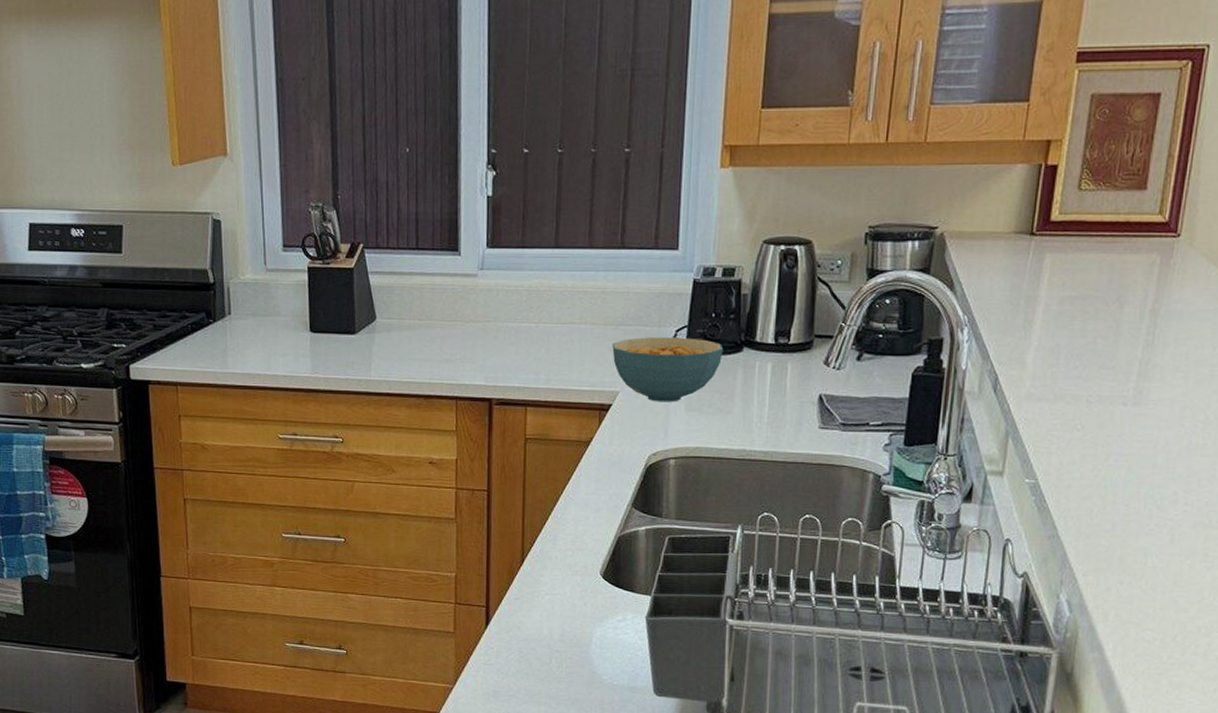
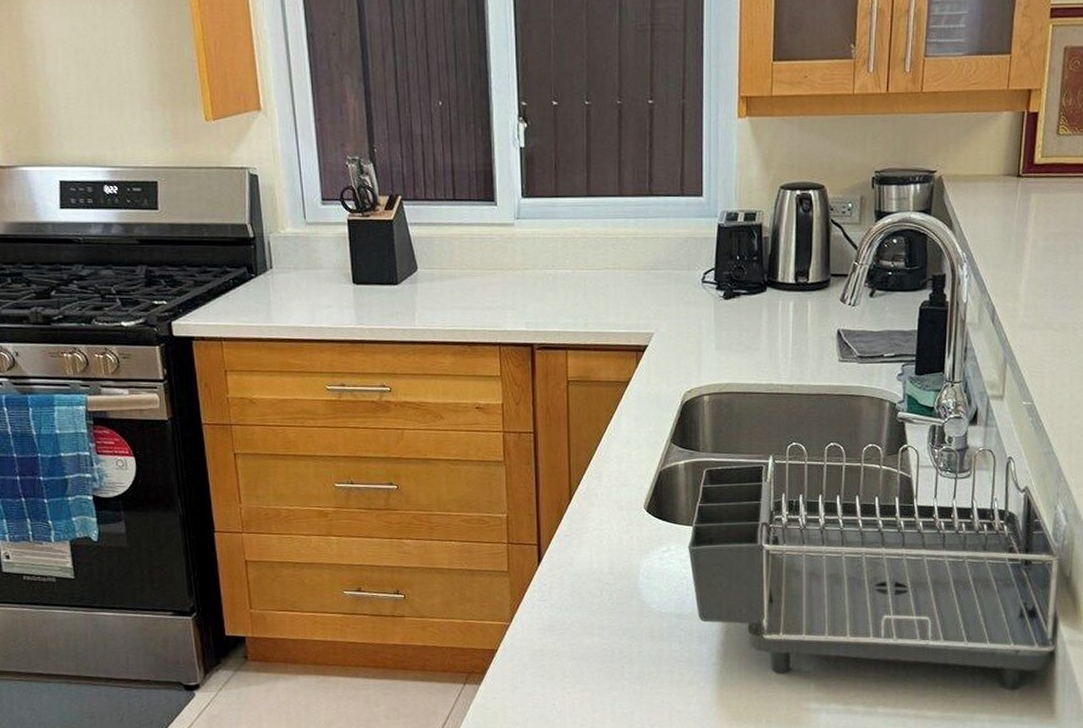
cereal bowl: present [612,337,724,402] -> none [645,279,749,342]

